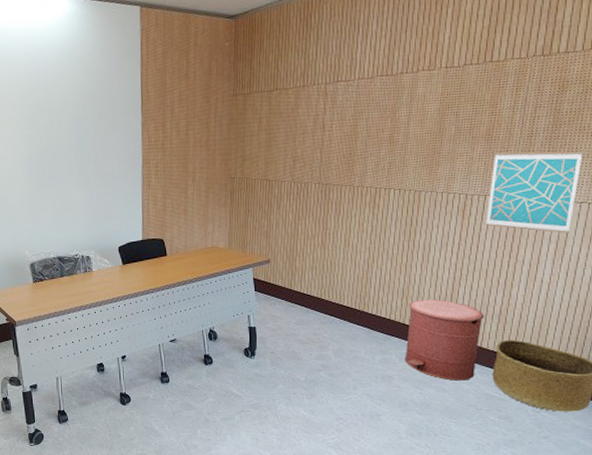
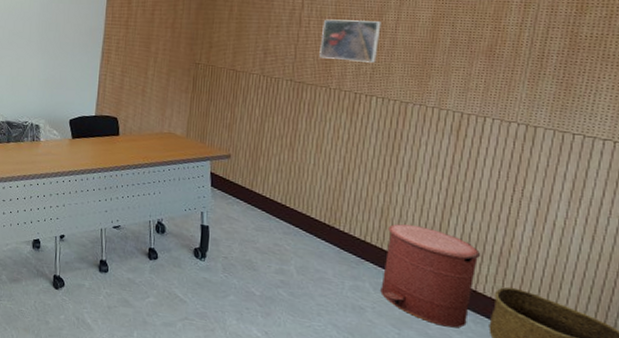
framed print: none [343,118,395,159] -> present [319,19,382,63]
wall art: present [486,151,583,233] -> none [484,72,607,173]

